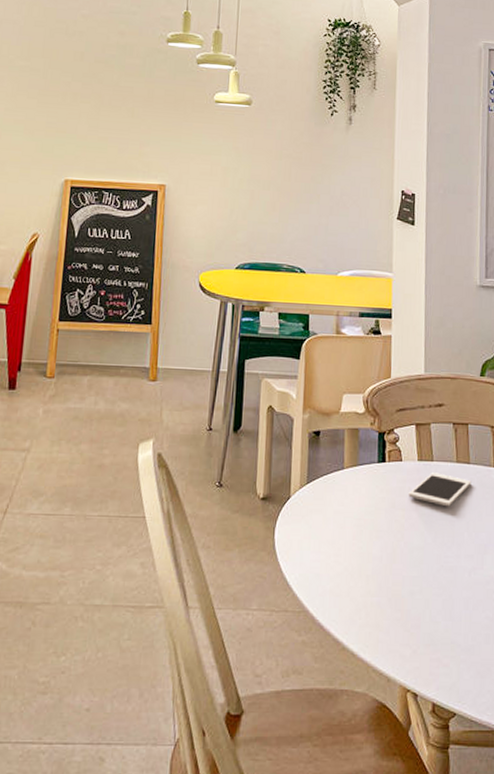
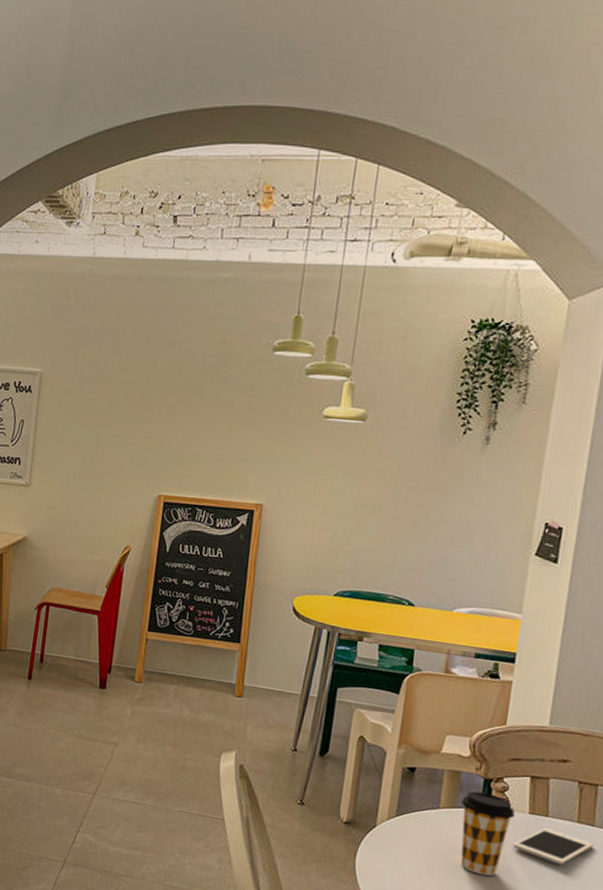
coffee cup: none [362,446,407,530] -> present [460,791,515,876]

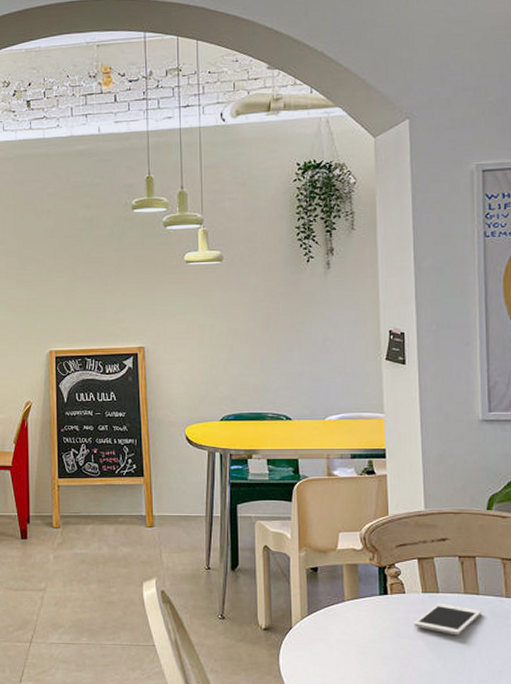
coffee cup: present [460,791,515,876] -> none [362,579,411,657]

